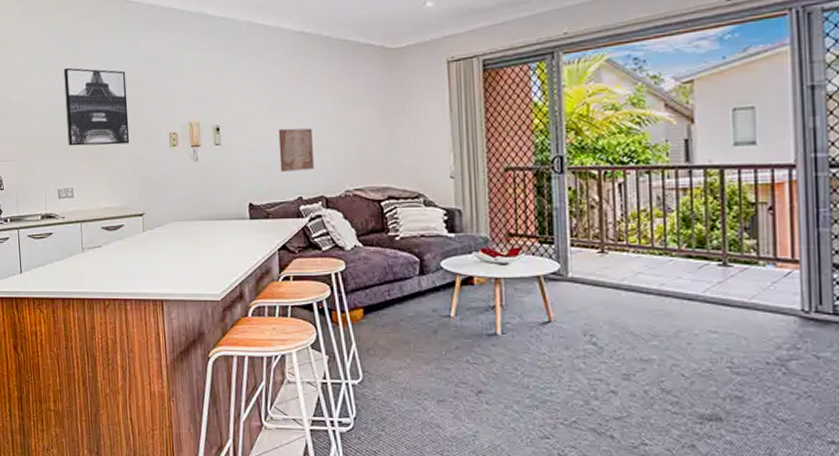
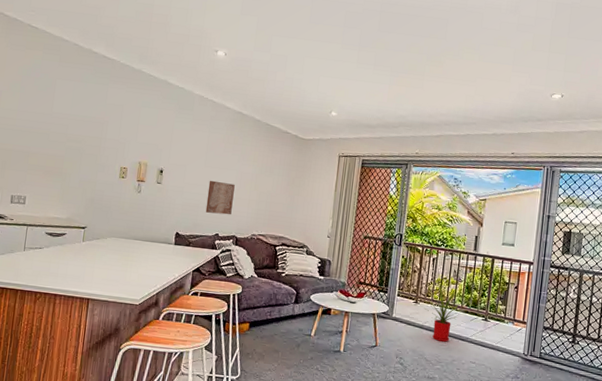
wall art: present [63,67,130,146] -> none [29,97,92,169]
house plant: none [615,215,684,305] -> present [424,280,465,342]

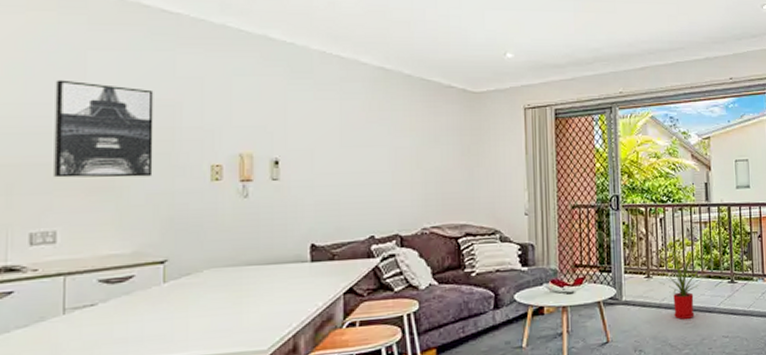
wall art: none [29,97,92,169] -> present [54,79,154,178]
wall art: present [205,180,235,215] -> none [350,164,389,209]

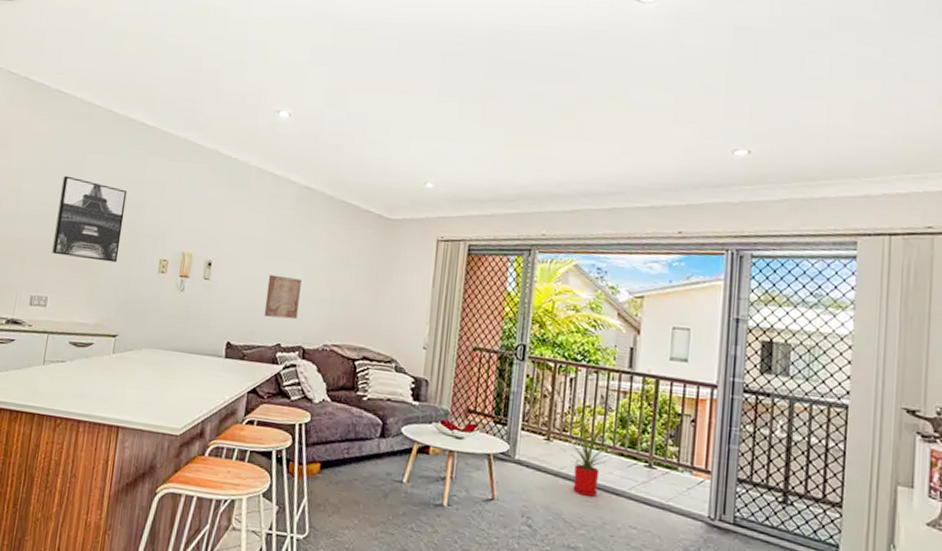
wall art: none [350,164,389,209] -> present [264,274,302,320]

